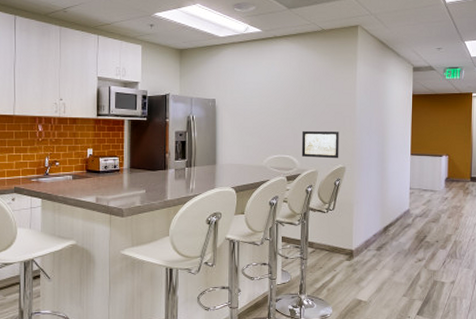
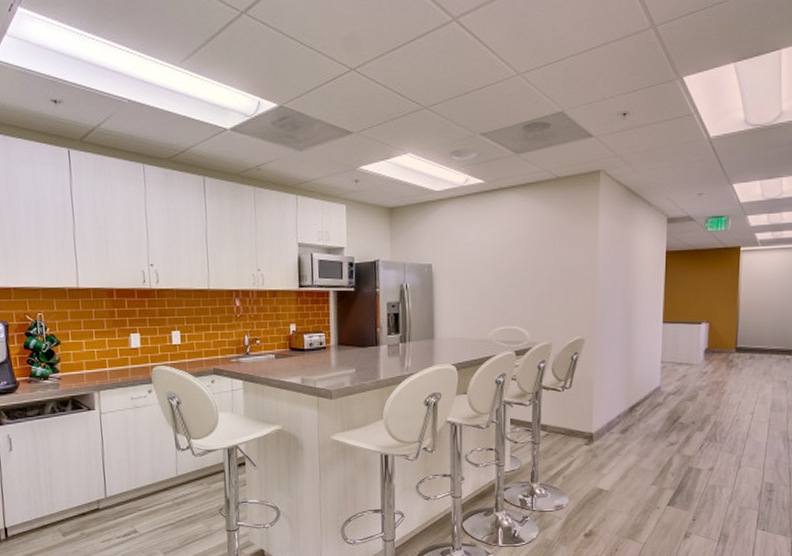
wall art: present [301,130,339,159] -> none [532,297,577,329]

